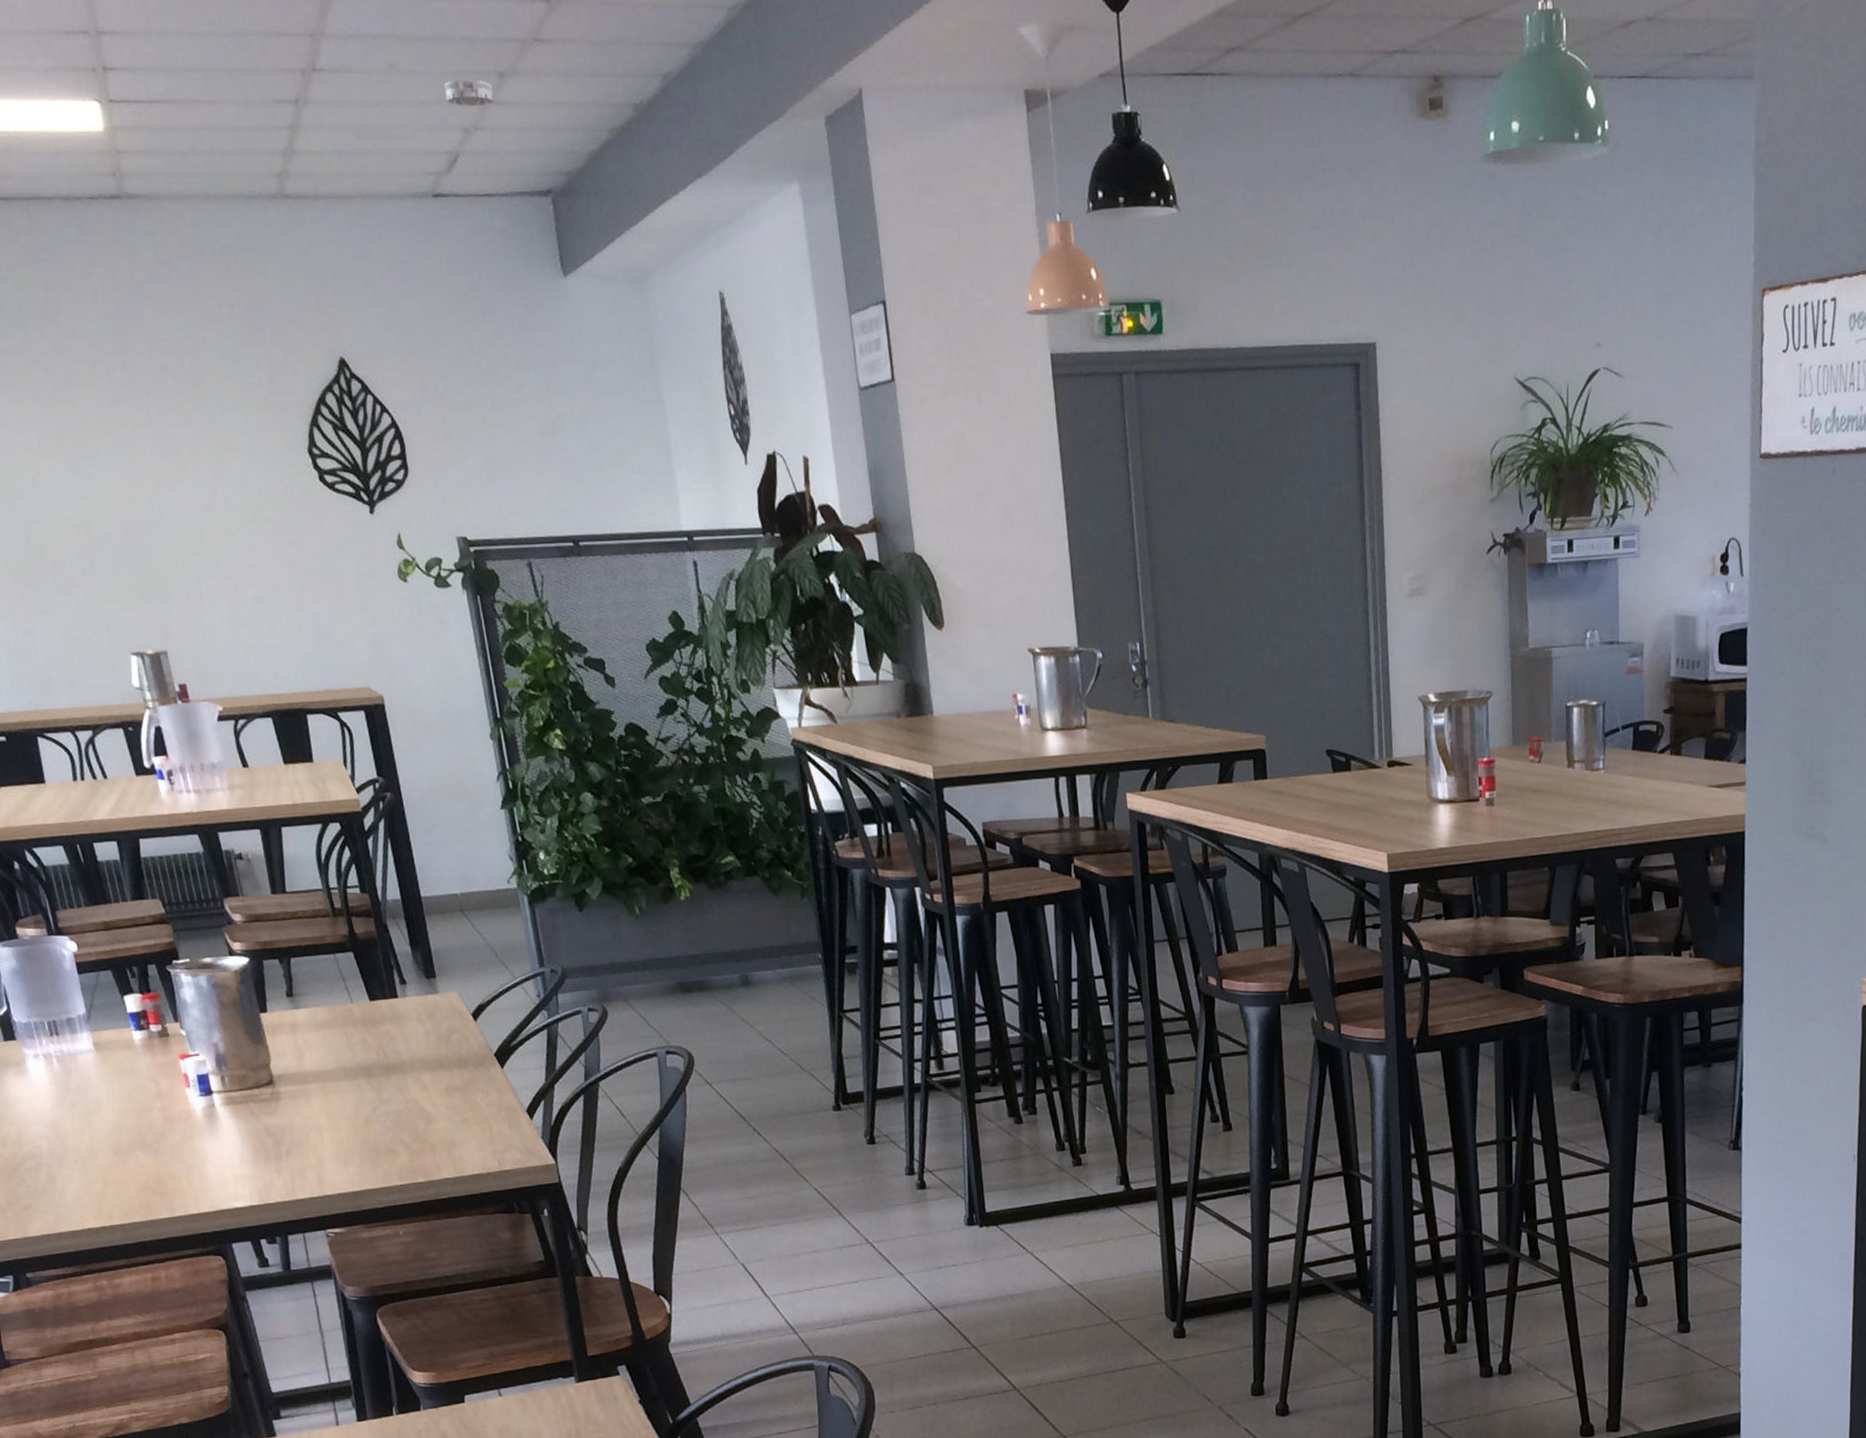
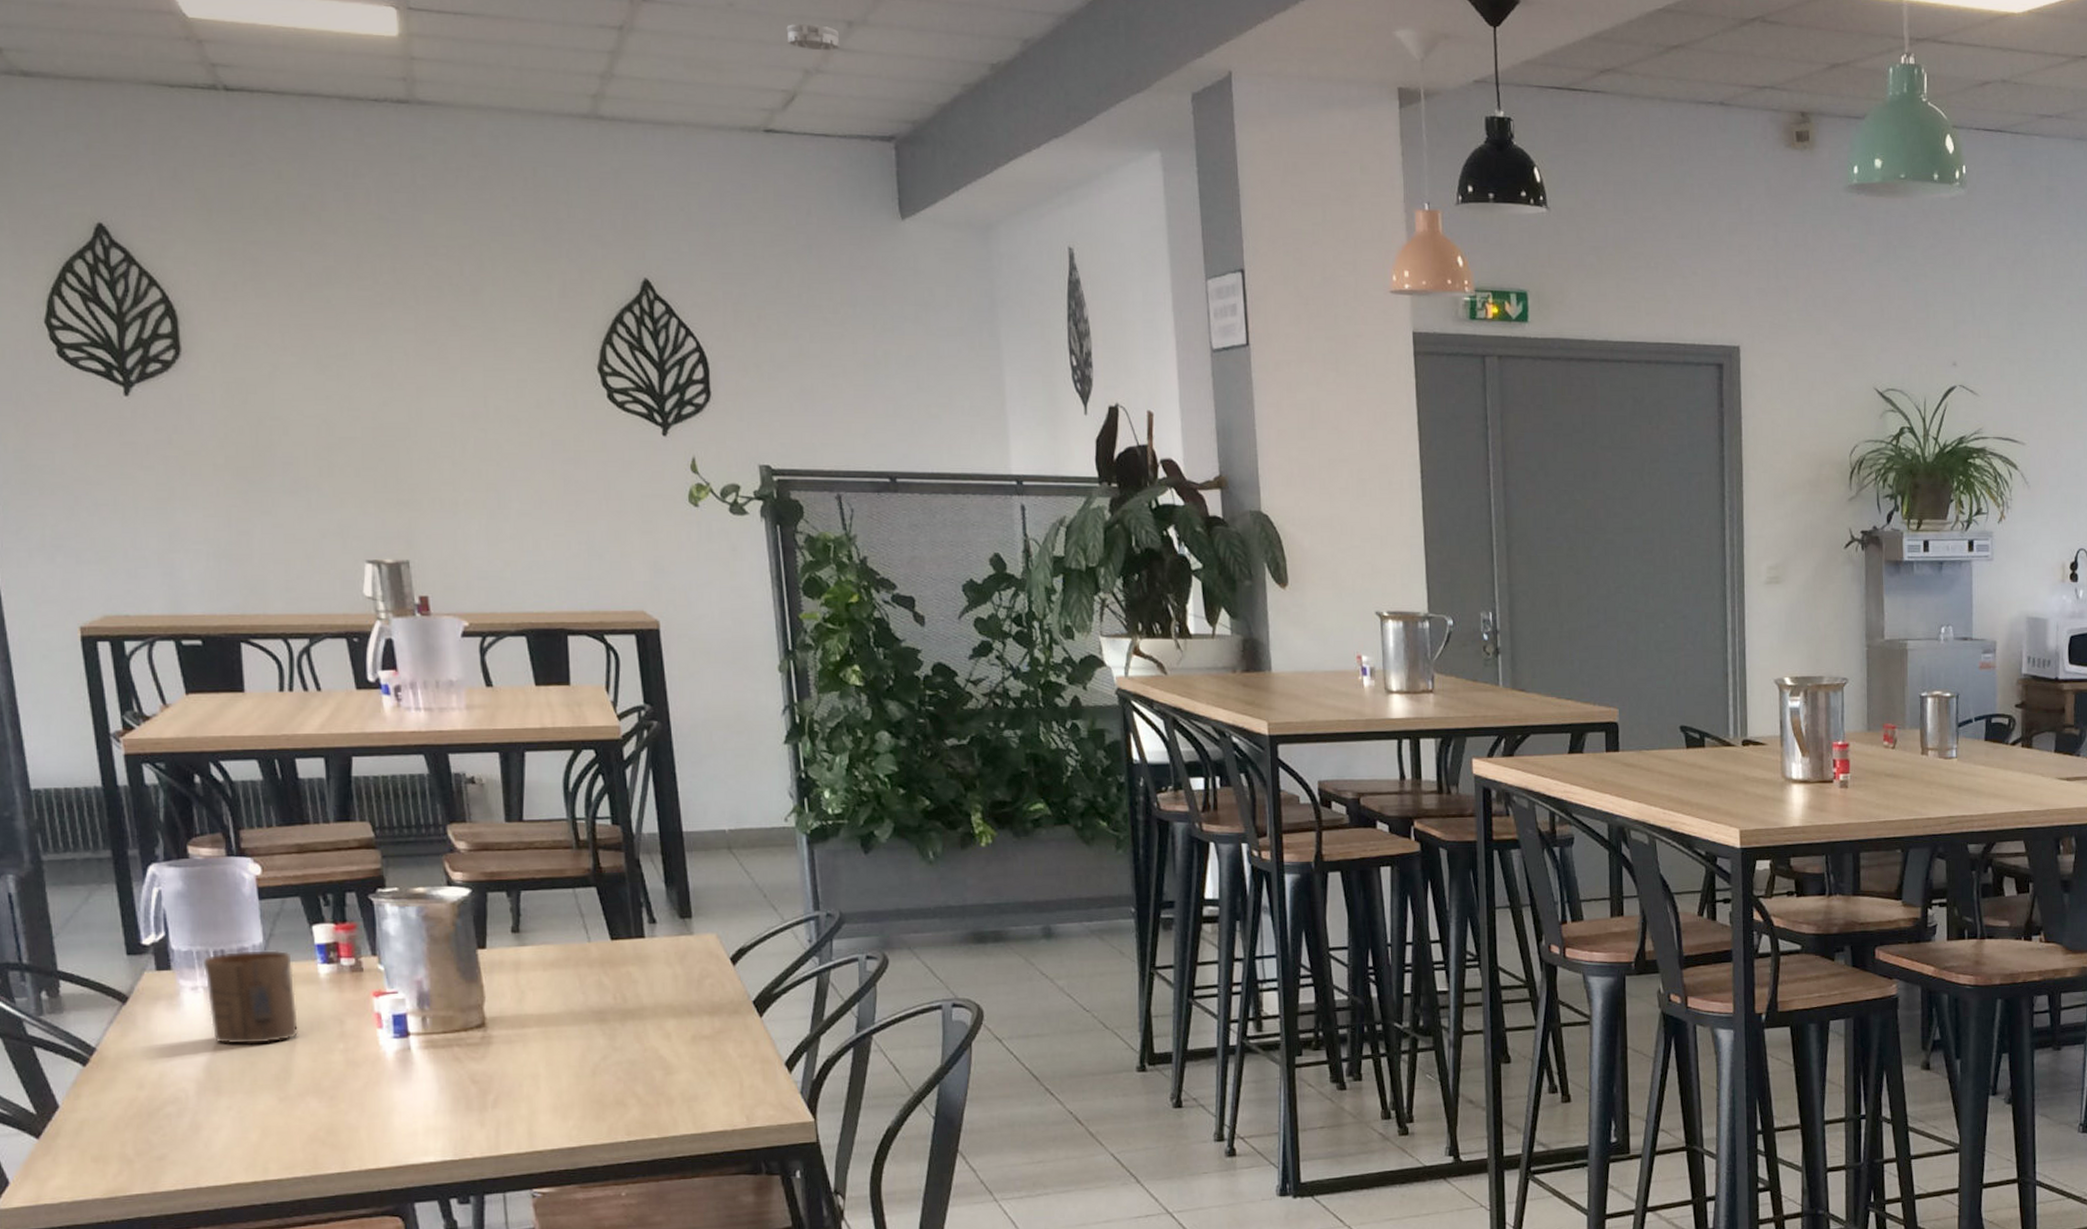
cup: none [41,1019,123,1105] -> present [204,950,298,1044]

